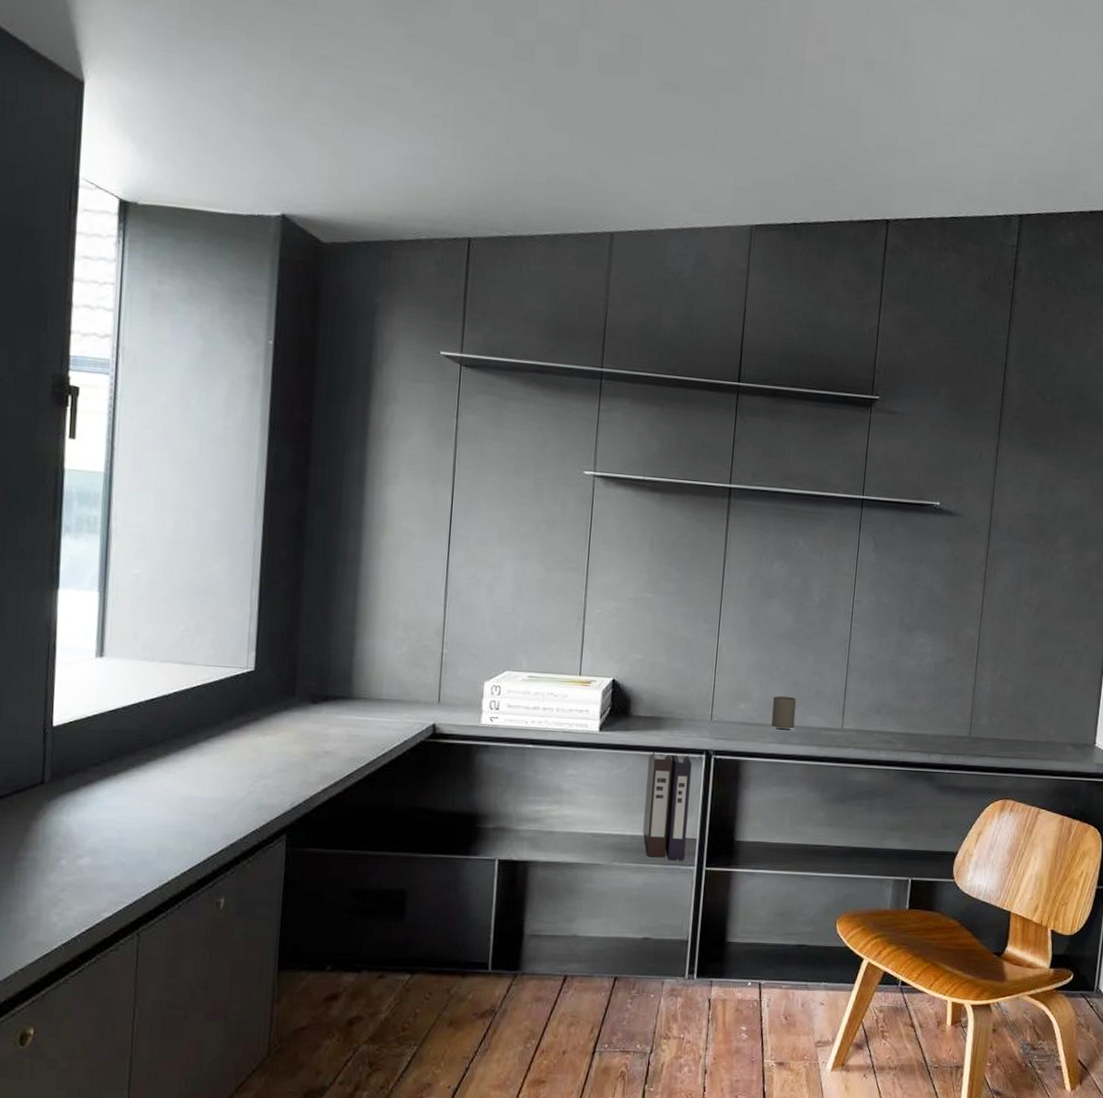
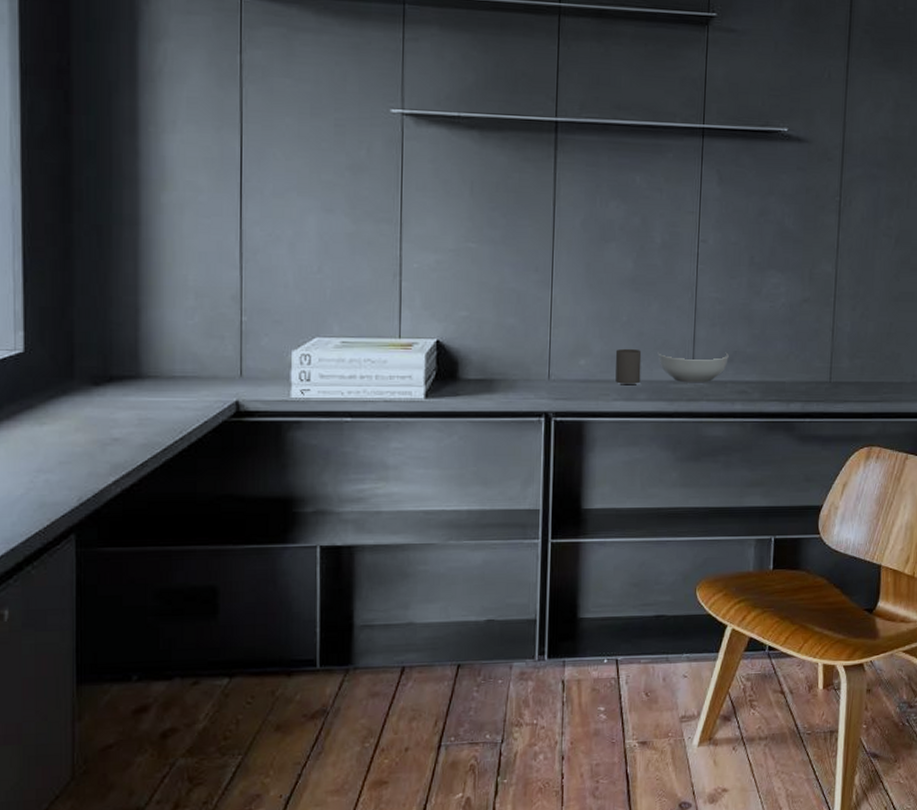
binder: present [643,752,674,857] -> none [480,417,510,531]
binder: present [665,753,692,860] -> none [505,417,530,534]
bowl: none [811,701,877,732] -> present [658,352,729,383]

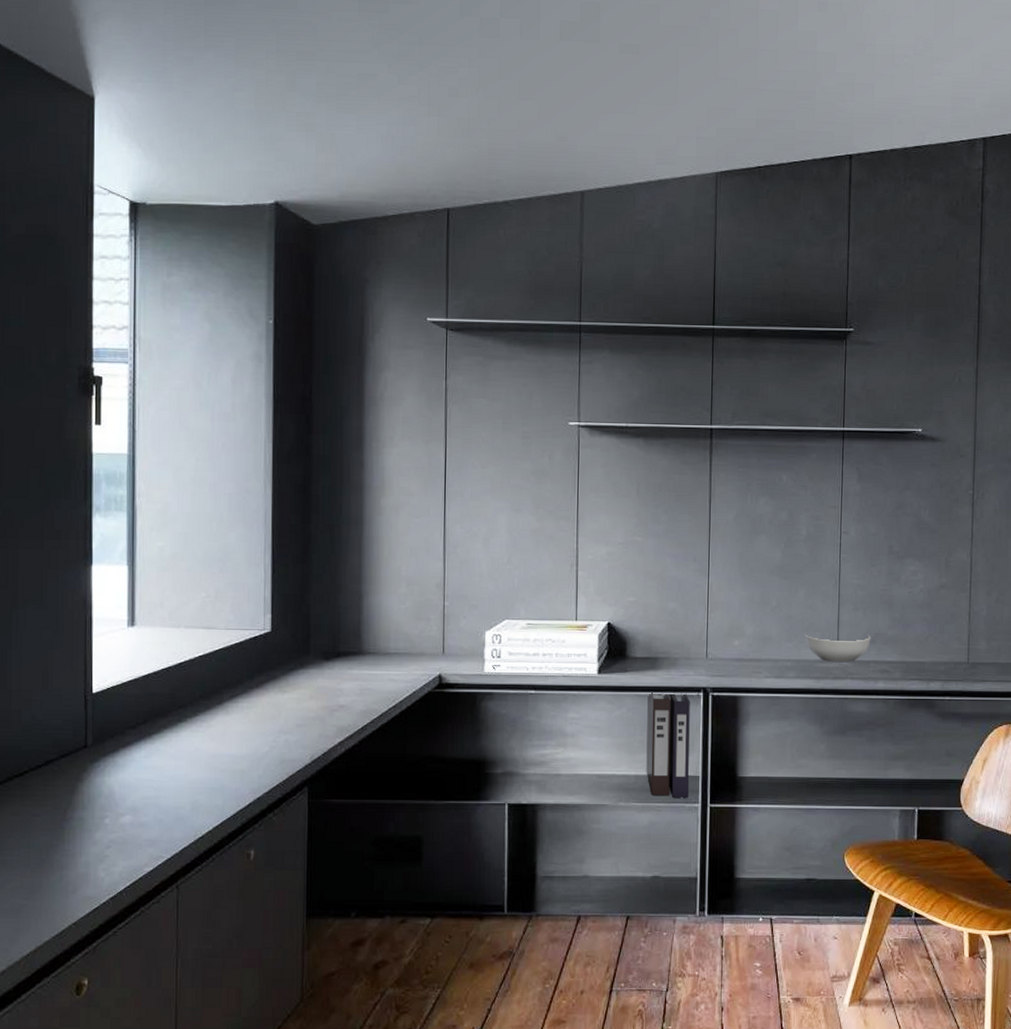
binder: none [480,417,510,531] -> present [646,692,672,795]
binder: none [505,417,530,534] -> present [668,692,690,798]
mug: present [615,348,642,384] -> none [766,630,790,663]

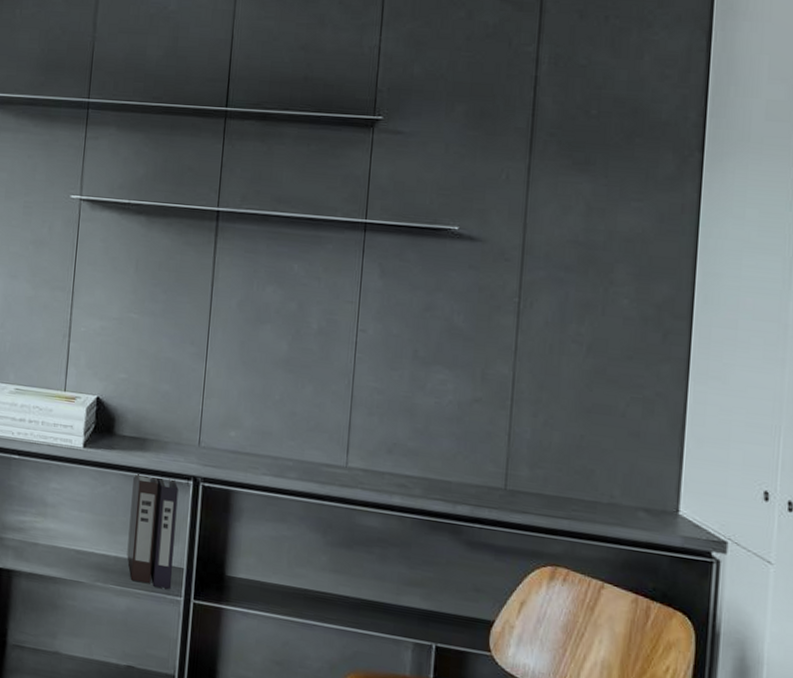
bowl: present [805,634,871,663] -> none [310,434,387,472]

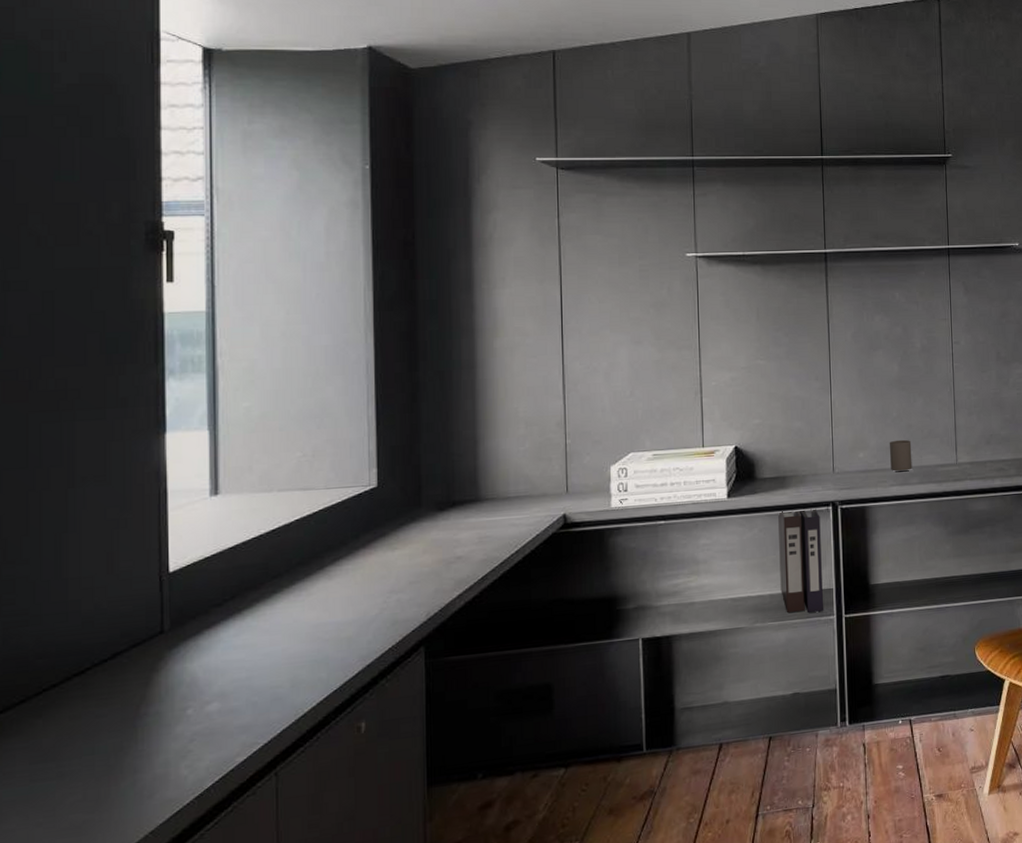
mug: none [265,425,294,463] -> present [889,439,912,472]

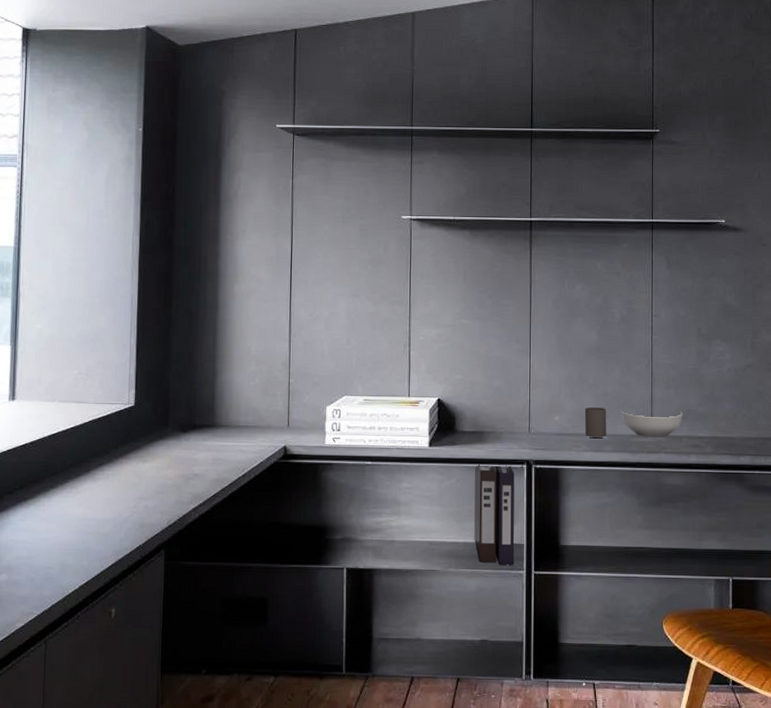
bowl: none [925,436,986,466] -> present [620,411,683,438]

